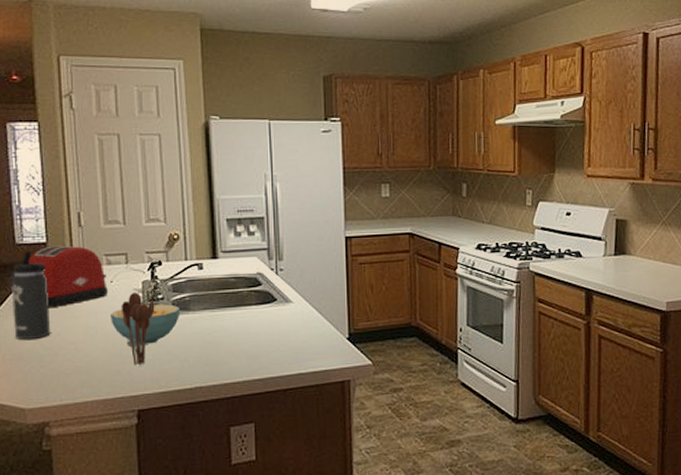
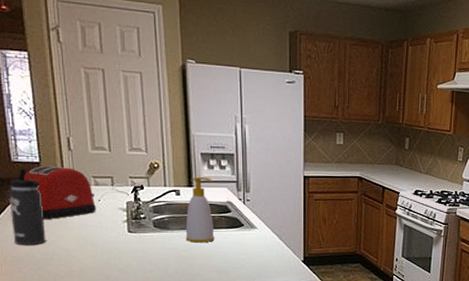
cereal bowl: present [111,304,181,344] -> none [99,222,161,255]
utensil holder: present [121,291,155,366] -> none [108,210,138,273]
soap bottle: none [209,246,243,325] -> present [185,176,215,243]

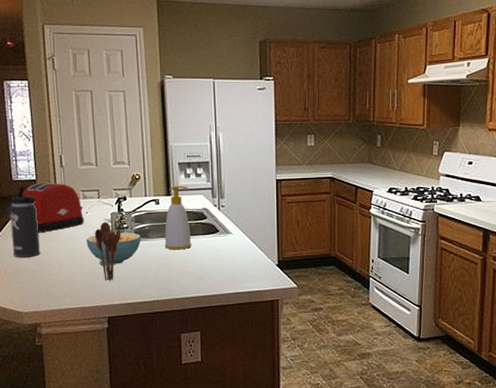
cereal bowl: none [99,222,161,255] -> present [86,232,142,264]
utensil holder: none [108,210,138,273] -> present [94,221,121,281]

